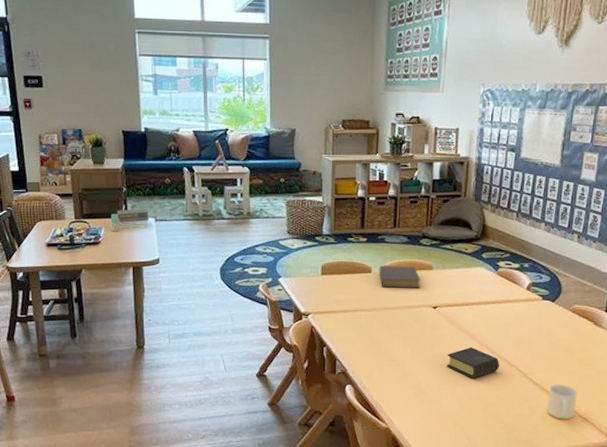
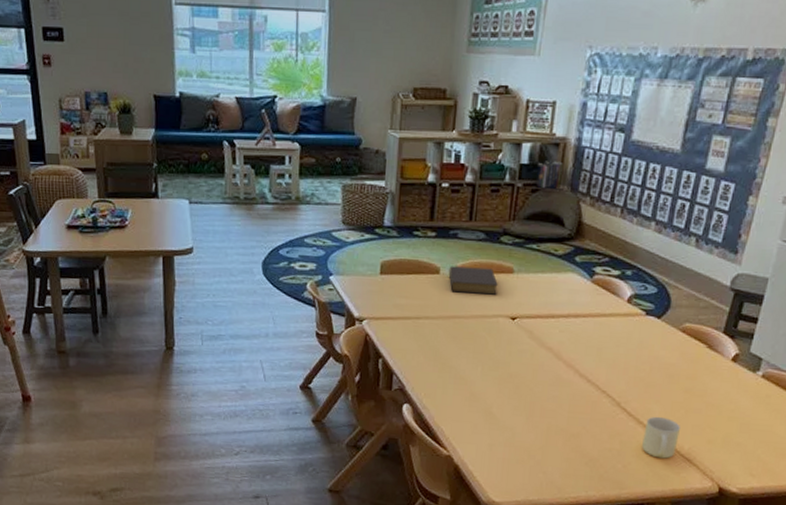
stuffed toy: present [43,145,70,177] -> none [64,111,93,148]
books: present [109,208,149,232] -> none [137,188,182,215]
books: none [446,176,467,199] -> present [535,160,563,189]
book: present [446,347,500,380] -> none [522,367,588,406]

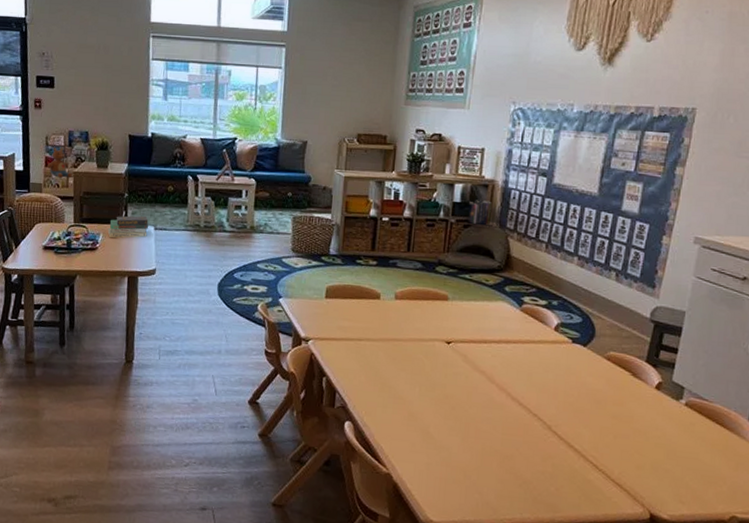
stuffed toy: none [64,111,93,148] -> present [47,147,73,179]
books: none [137,188,182,215] -> present [107,215,149,239]
book: present [448,266,498,295] -> none [388,292,434,320]
cup: present [642,416,680,459] -> none [573,440,609,483]

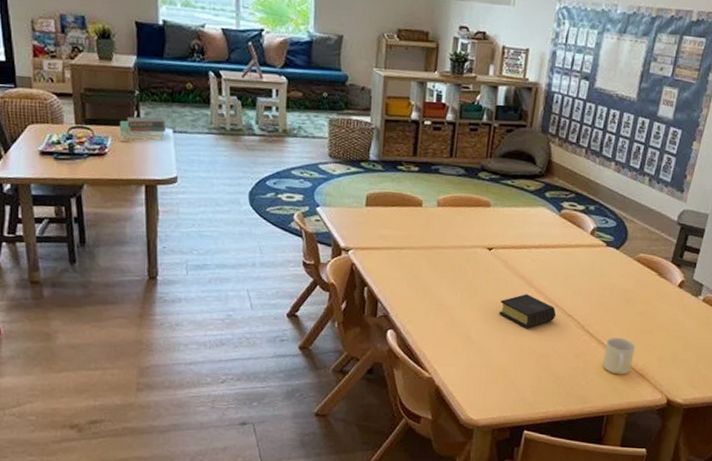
stuffed toy: present [47,147,73,179] -> none [36,33,70,72]
book: none [458,390,520,427] -> present [498,294,557,329]
books: present [467,200,492,225] -> none [510,103,535,130]
cup: none [573,440,609,483] -> present [603,337,635,375]

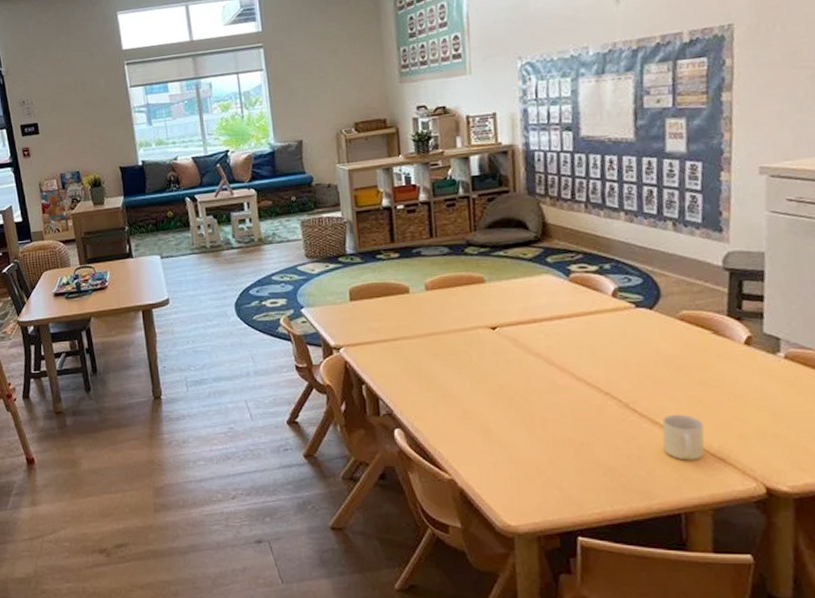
stuffed toy: none [36,33,70,72] -> present [45,191,71,223]
books: present [117,116,166,142] -> none [114,246,154,275]
book: present [498,294,557,329] -> none [517,374,590,414]

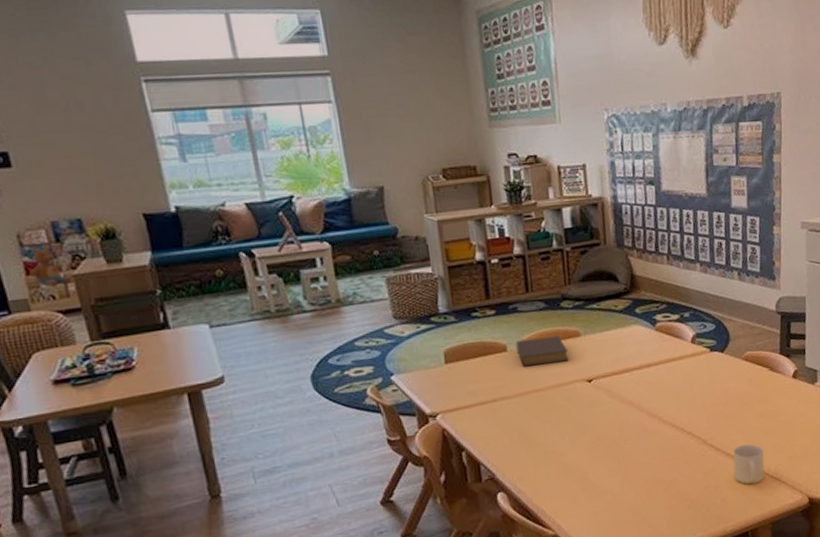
book: none [417,281,472,310] -> present [515,335,569,367]

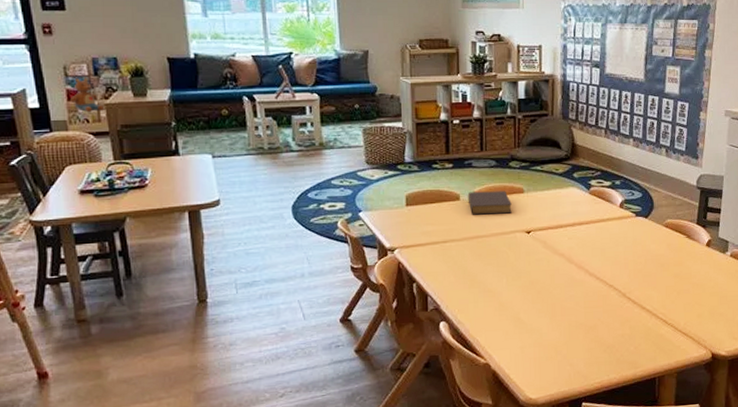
cup: present [733,444,765,485] -> none [647,300,675,337]

